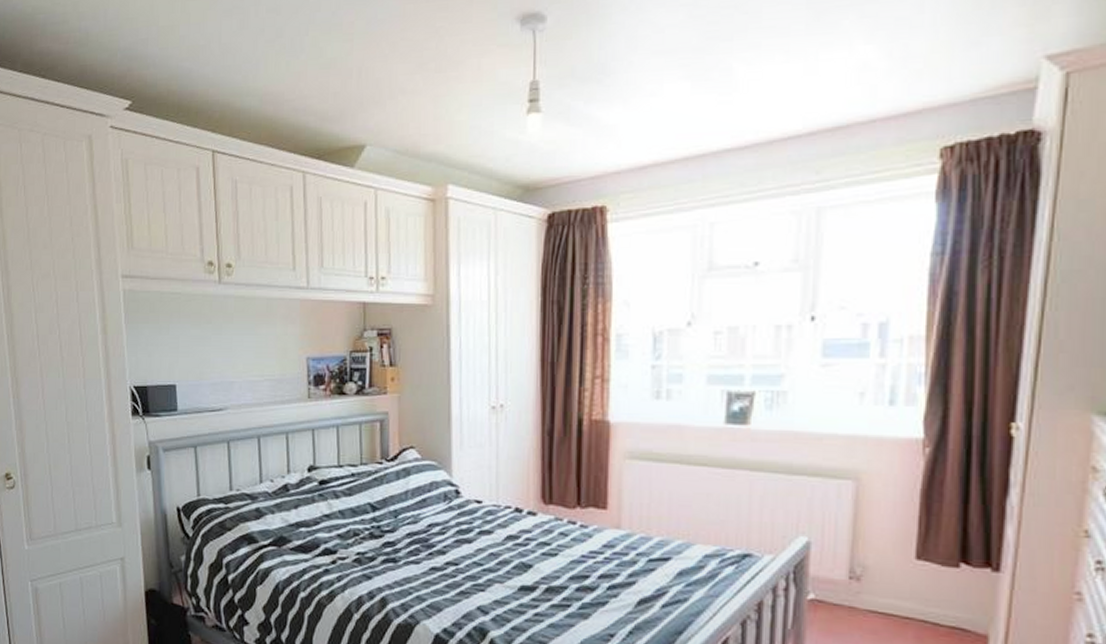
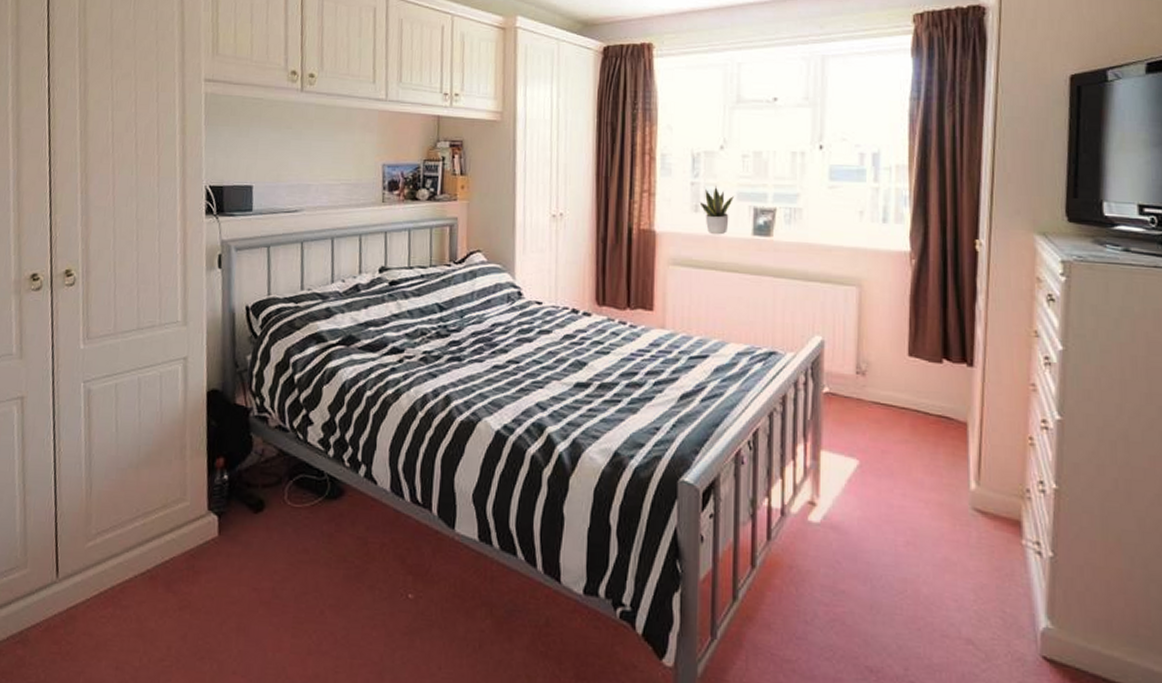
potted plant: none [661,368,703,424] -> present [699,186,734,235]

